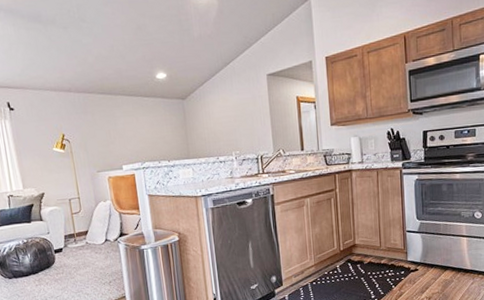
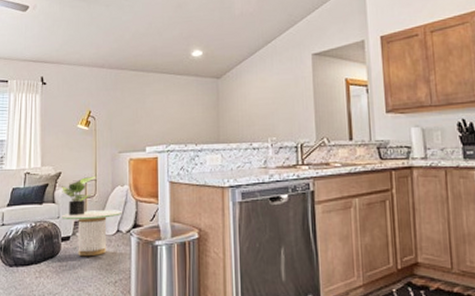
potted plant: none [47,194,80,231] -> present [62,175,97,216]
side table: none [51,222,108,265] -> present [61,210,122,257]

